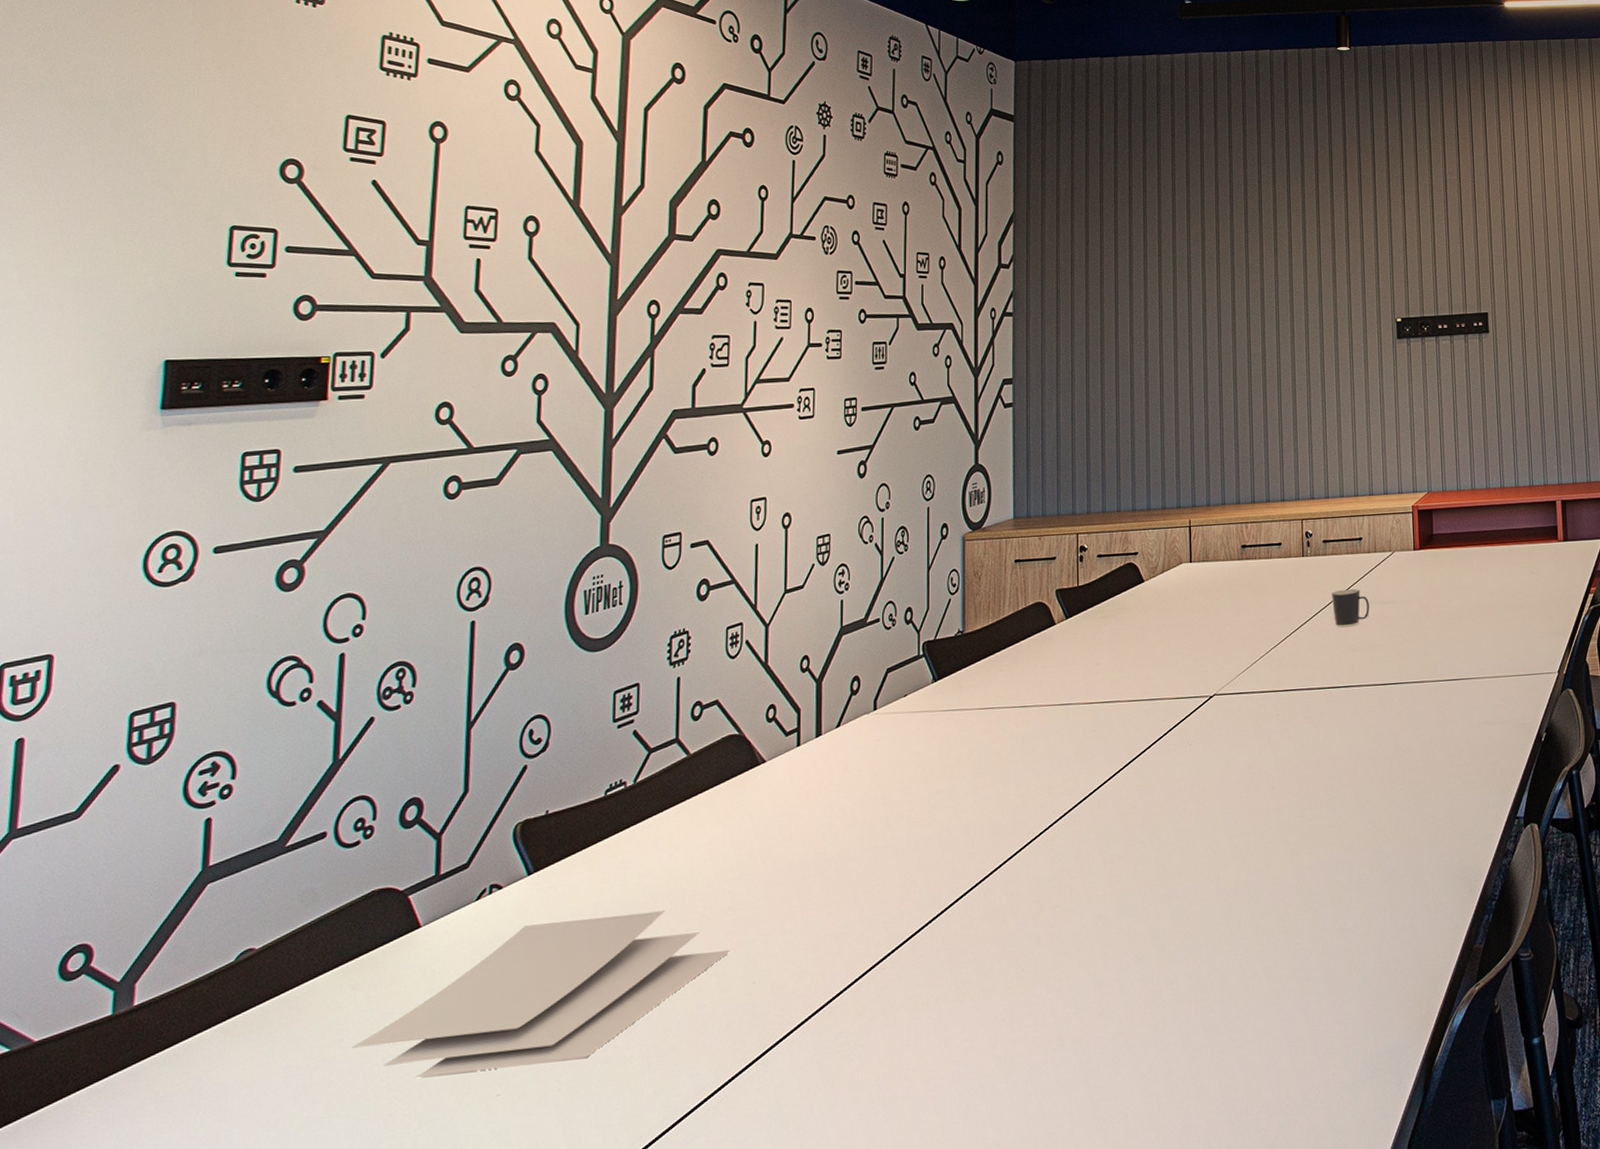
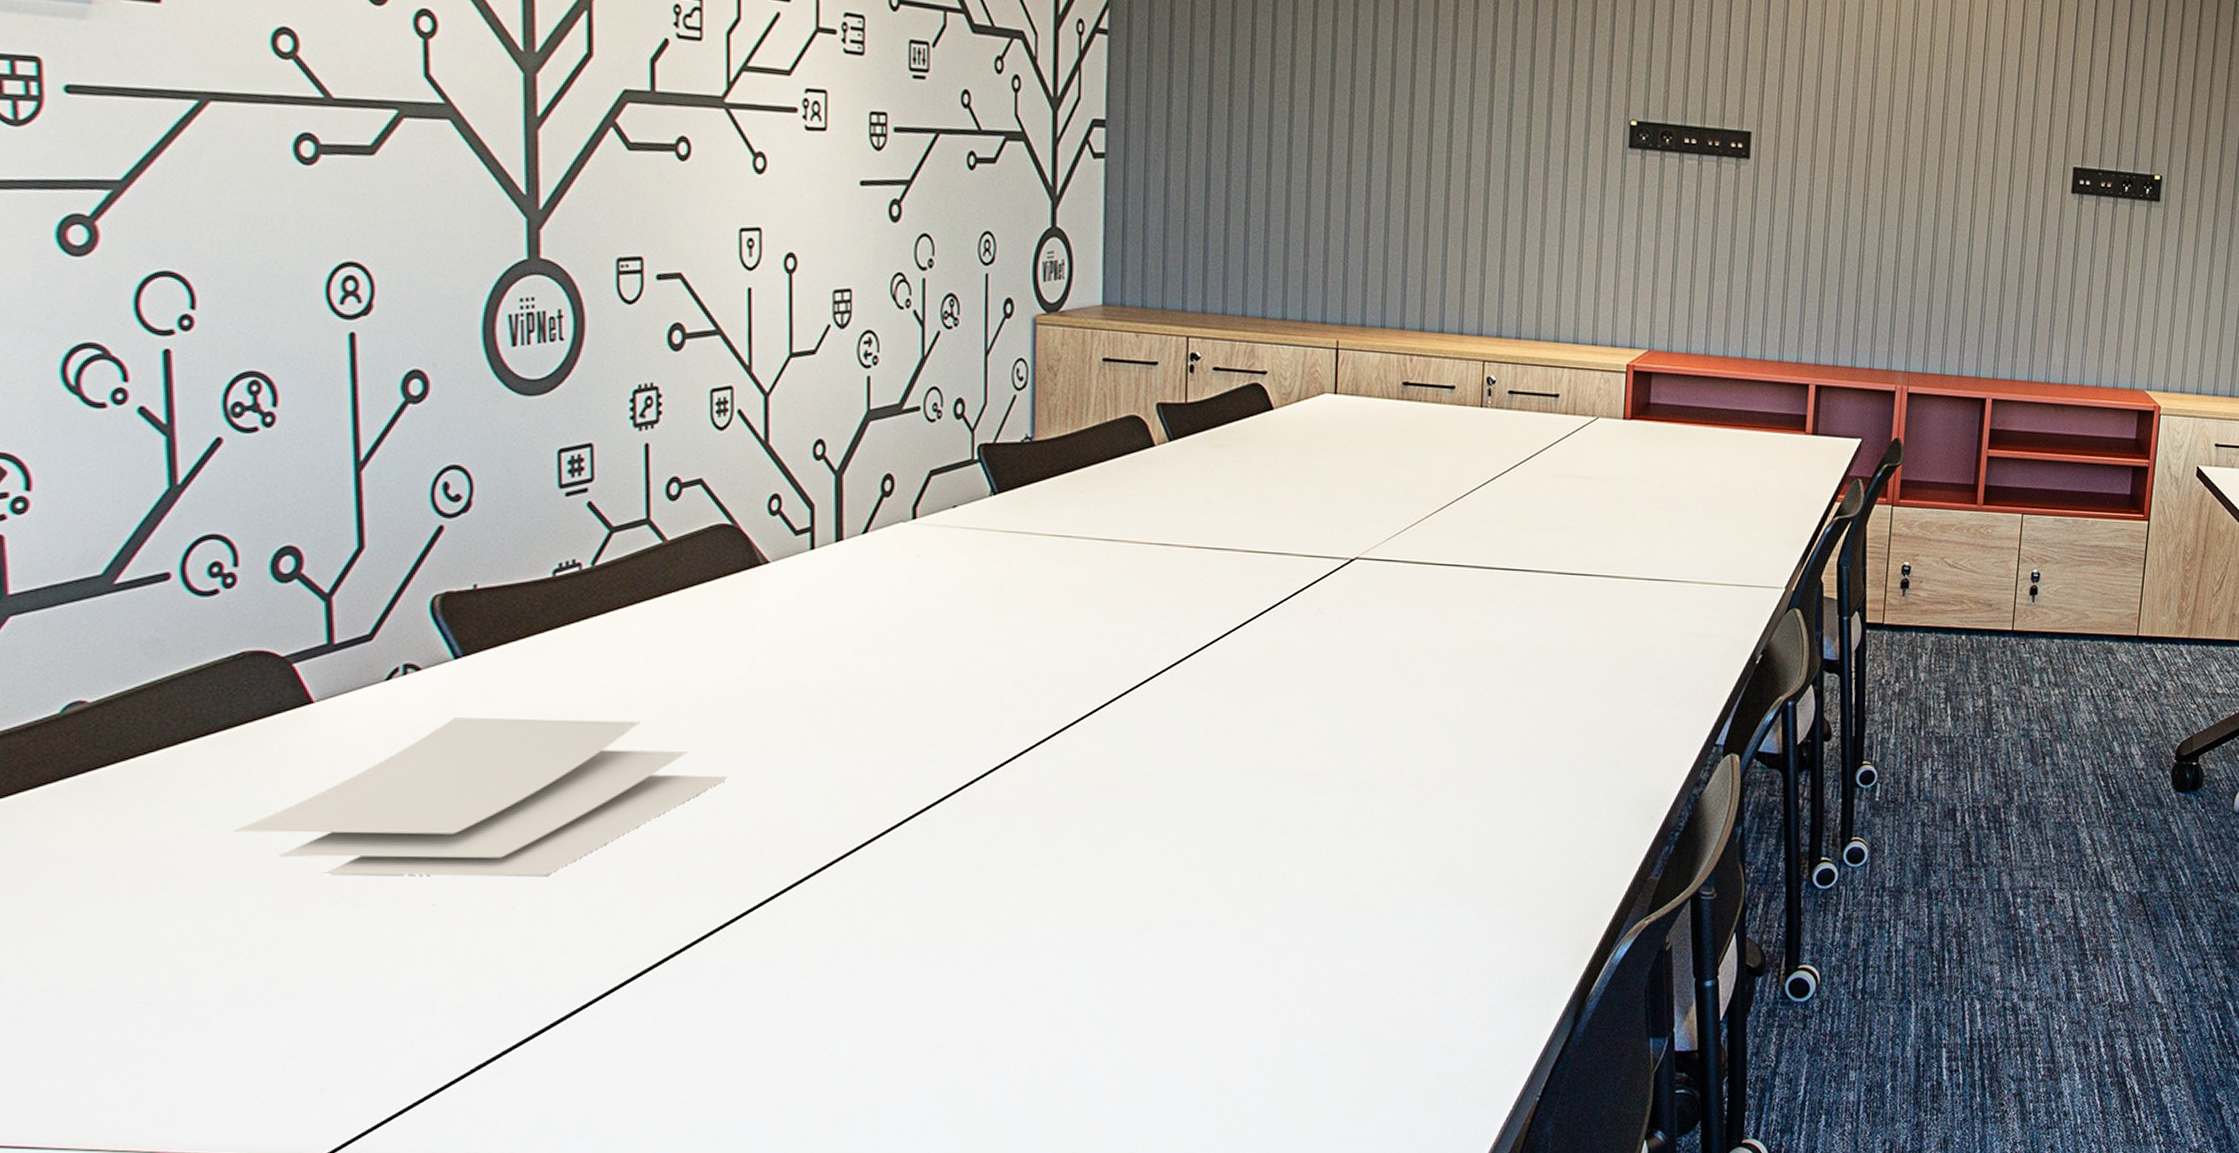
mug: present [1331,588,1370,629] -> none [1513,454,1562,502]

